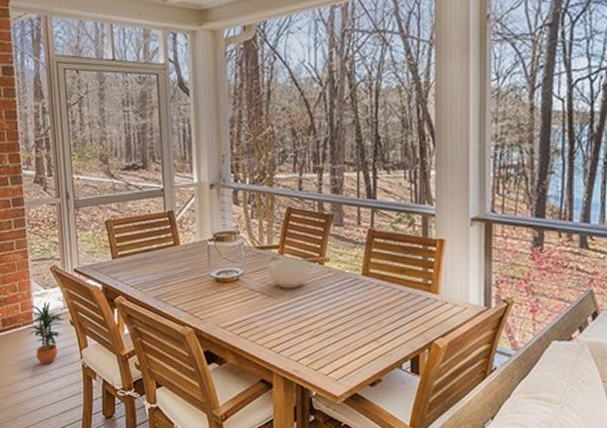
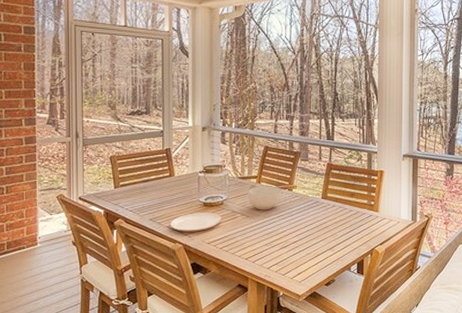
potted plant: present [28,301,64,365] -> none [32,225,67,281]
plate: none [177,289,238,314] -> present [170,212,221,232]

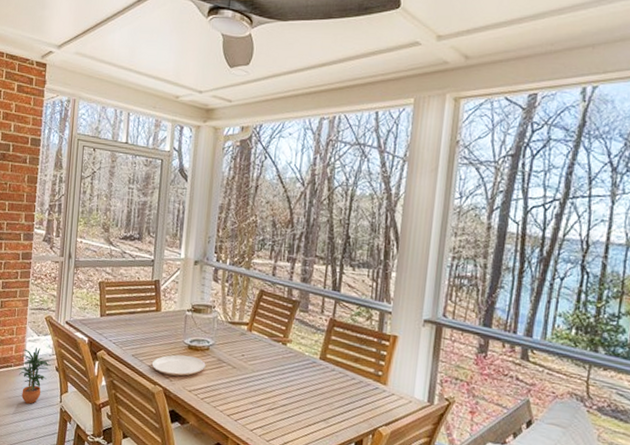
potted plant: none [32,225,67,281] -> present [18,347,51,404]
bowl: present [248,186,282,210] -> none [236,335,275,364]

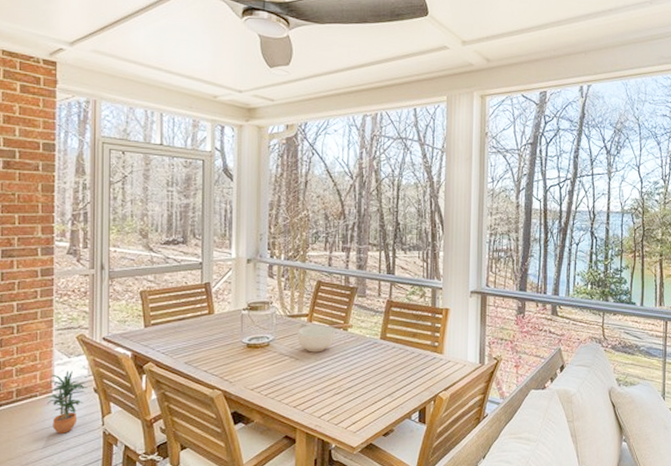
plate: present [151,354,206,377] -> none [208,354,267,377]
bowl: none [236,335,275,364] -> present [297,325,336,353]

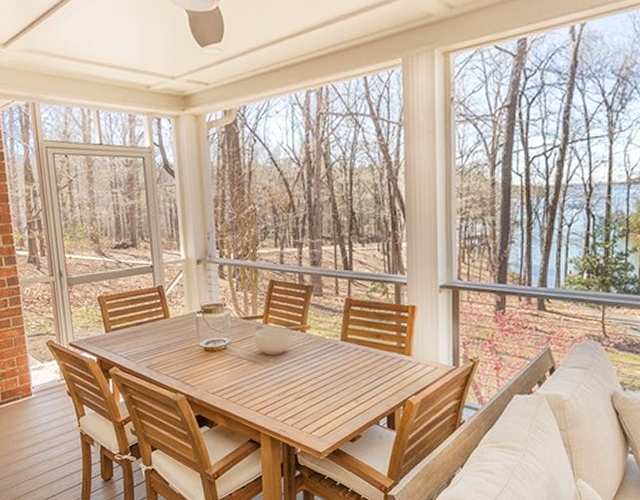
potted plant: present [46,370,88,434] -> none [26,374,62,433]

